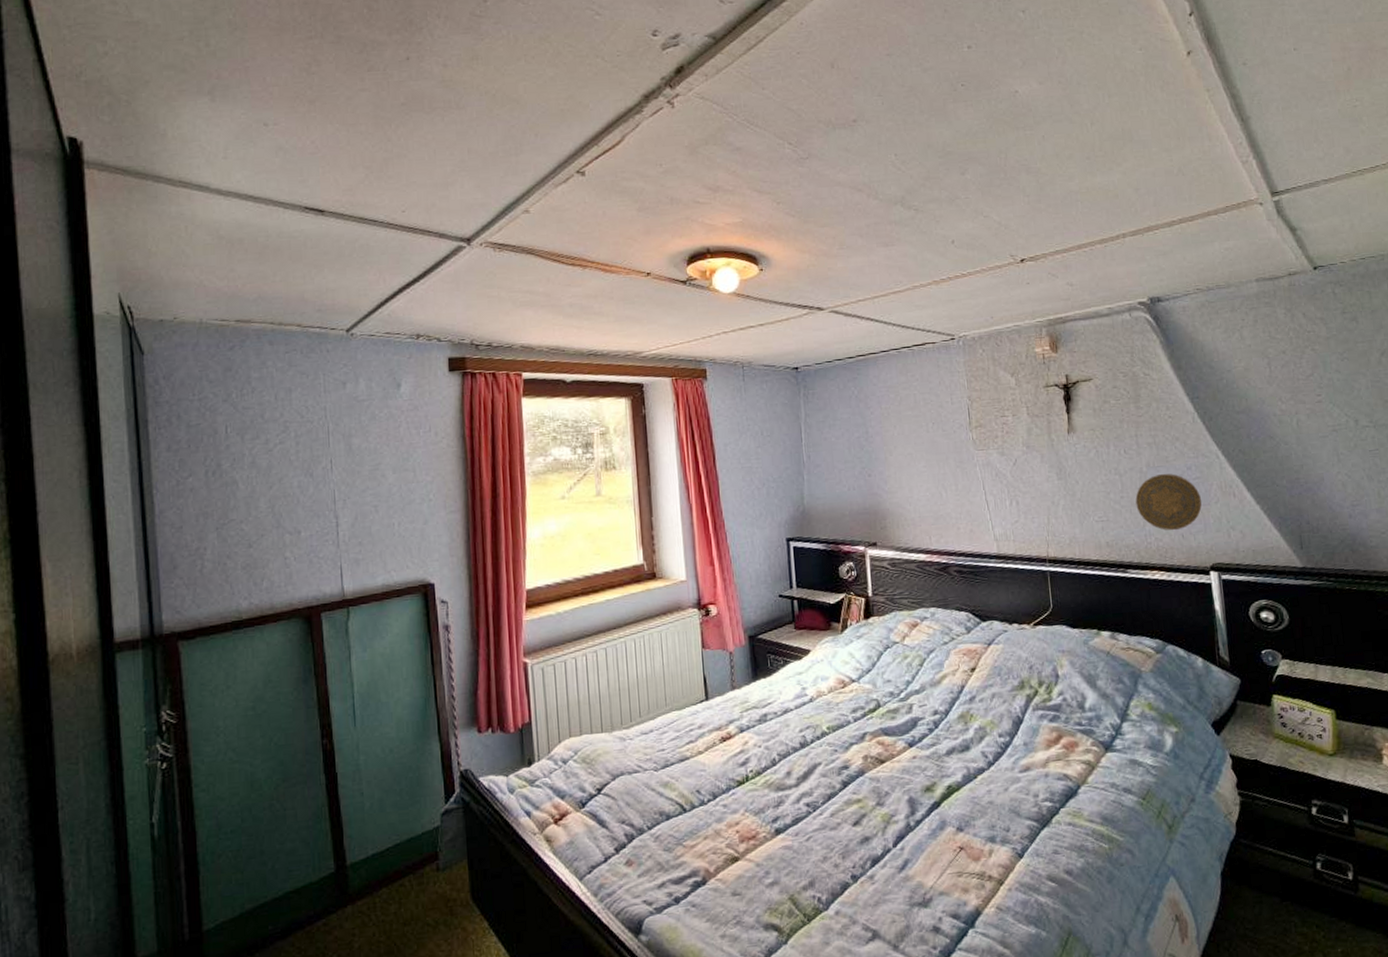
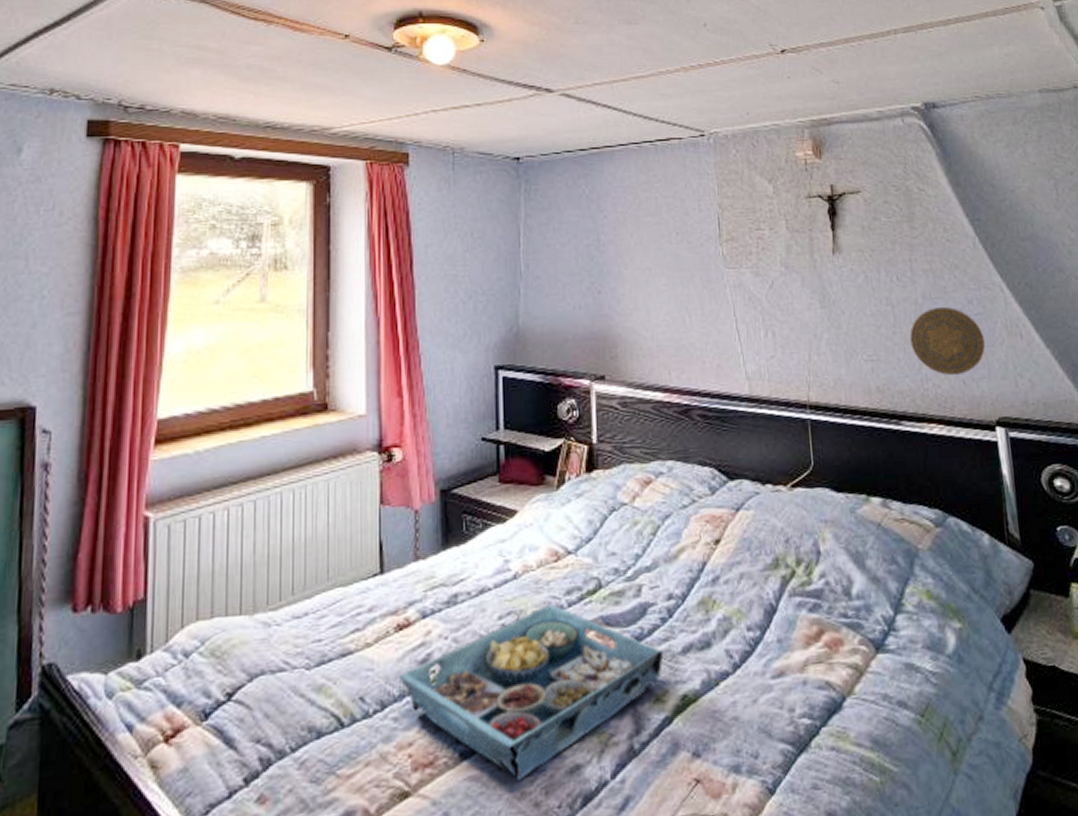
serving tray: none [725,720,932,849] -> present [399,604,664,781]

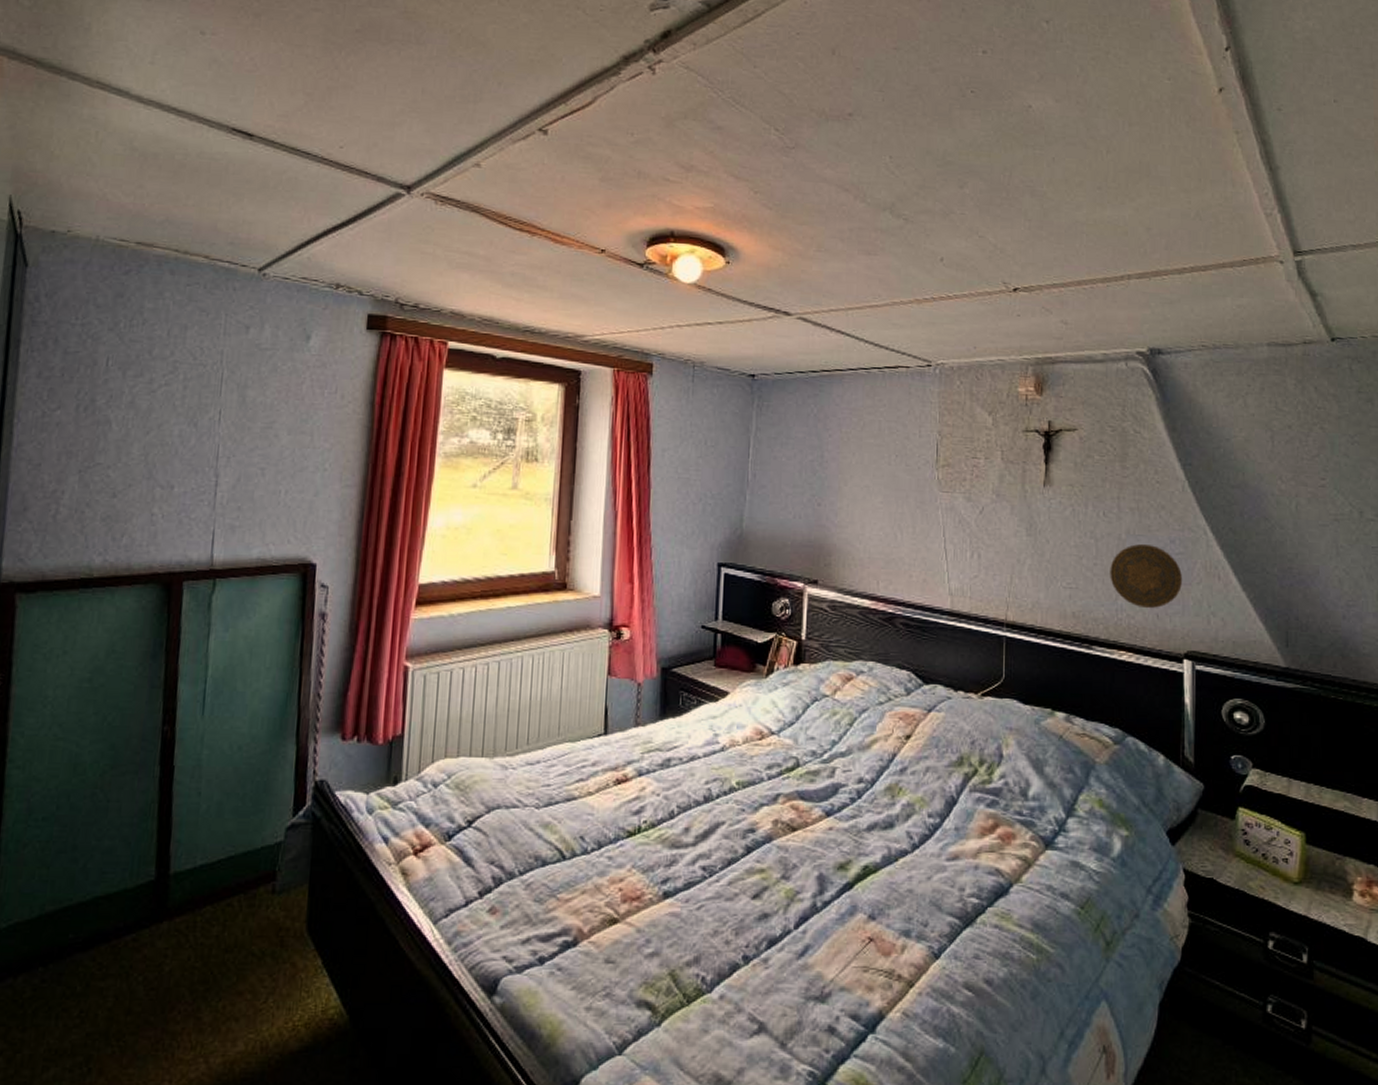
serving tray: present [399,604,664,781] -> none [615,775,850,921]

